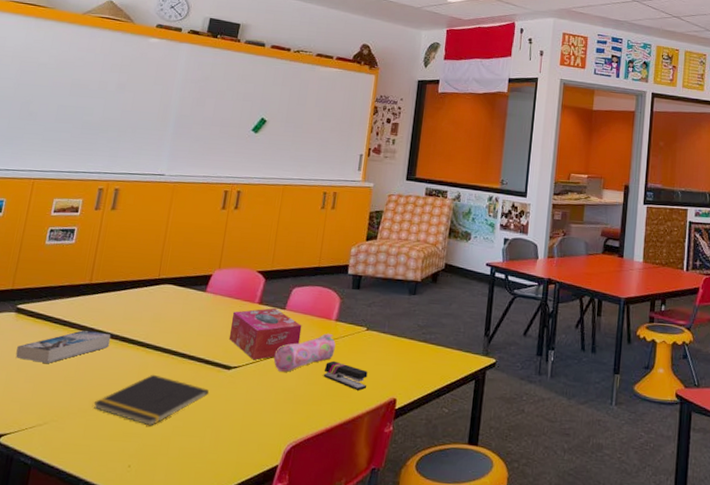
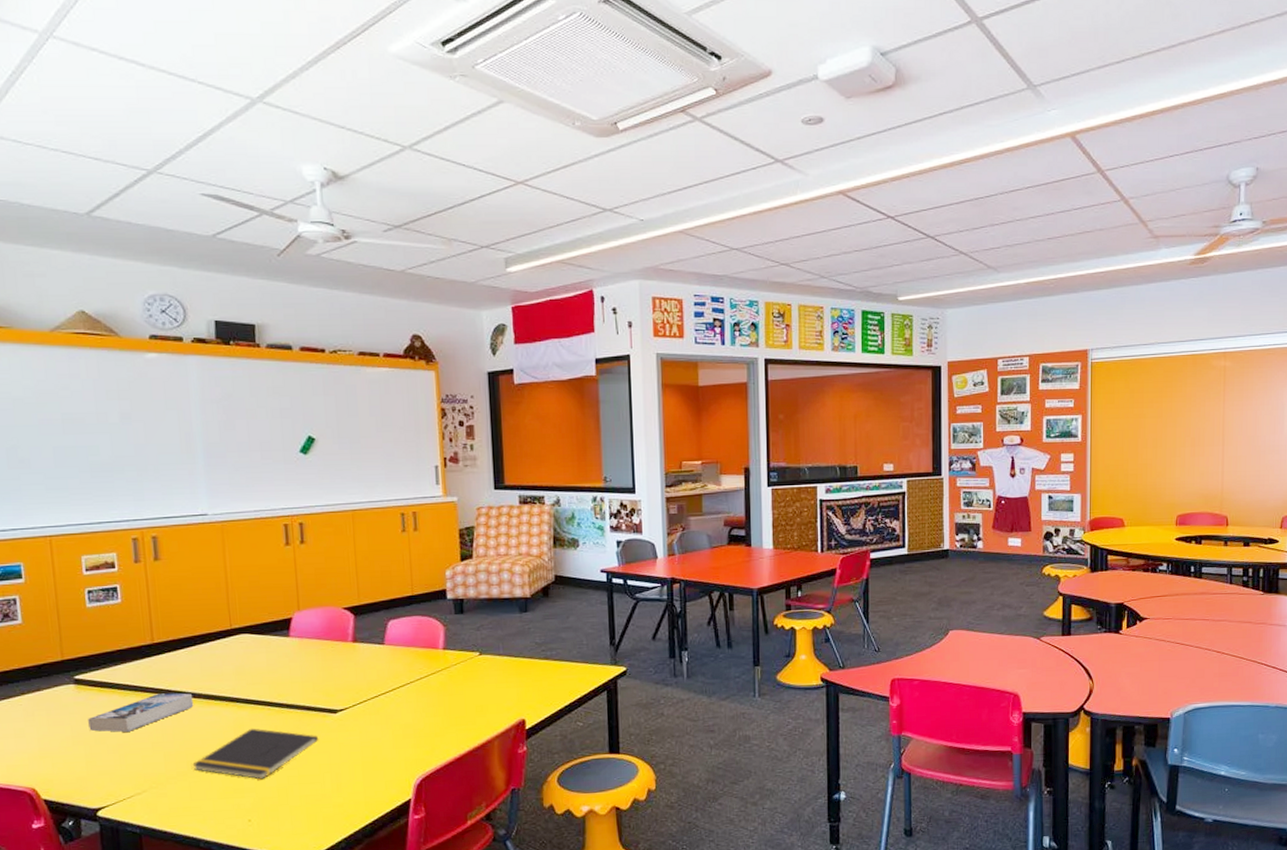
tissue box: present [229,308,302,360] -> none [325,645,408,701]
pencil case: present [273,334,336,372] -> none [382,664,449,708]
stapler: present [323,360,368,390] -> none [440,690,491,716]

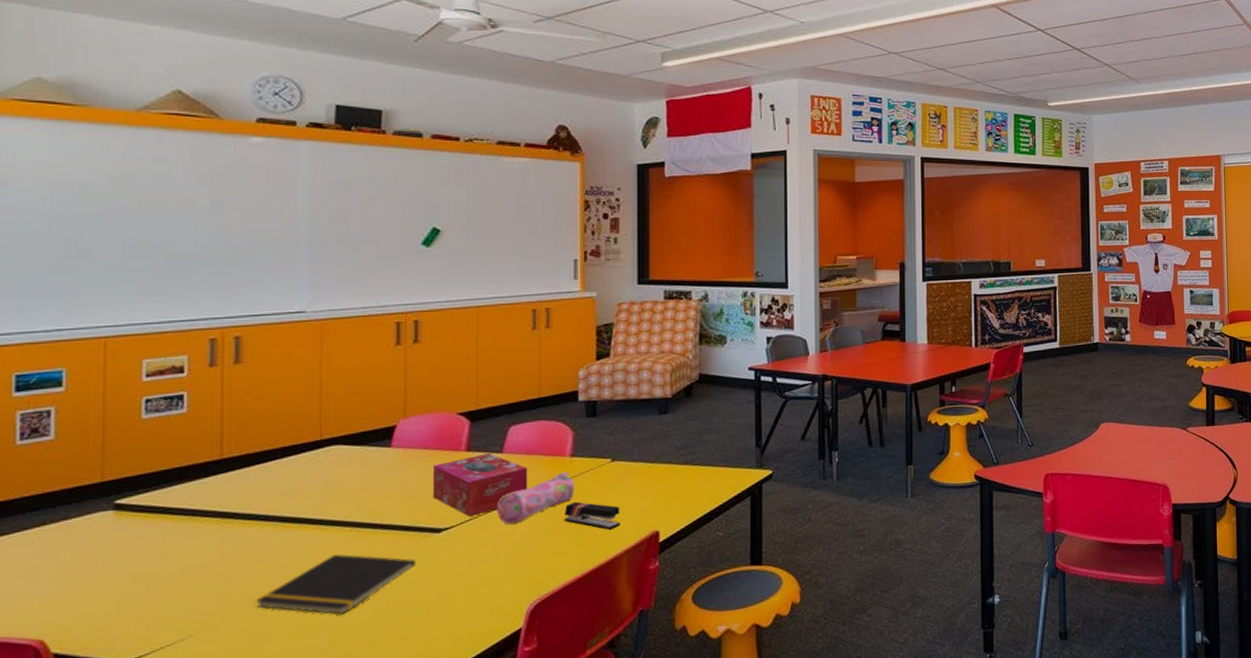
book: present [88,693,194,732] -> none [126,516,265,566]
tissue box: none [325,645,408,701] -> present [432,453,528,517]
pencil case: none [382,664,449,708] -> present [496,472,574,524]
stapler: none [440,690,491,716] -> present [564,501,621,530]

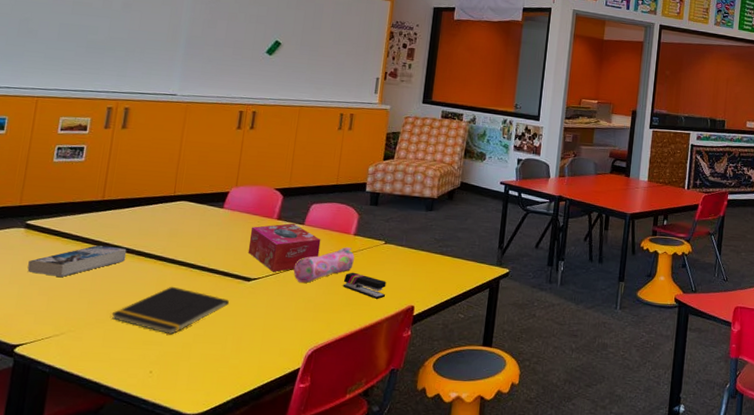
book: none [126,516,265,566] -> present [27,245,127,277]

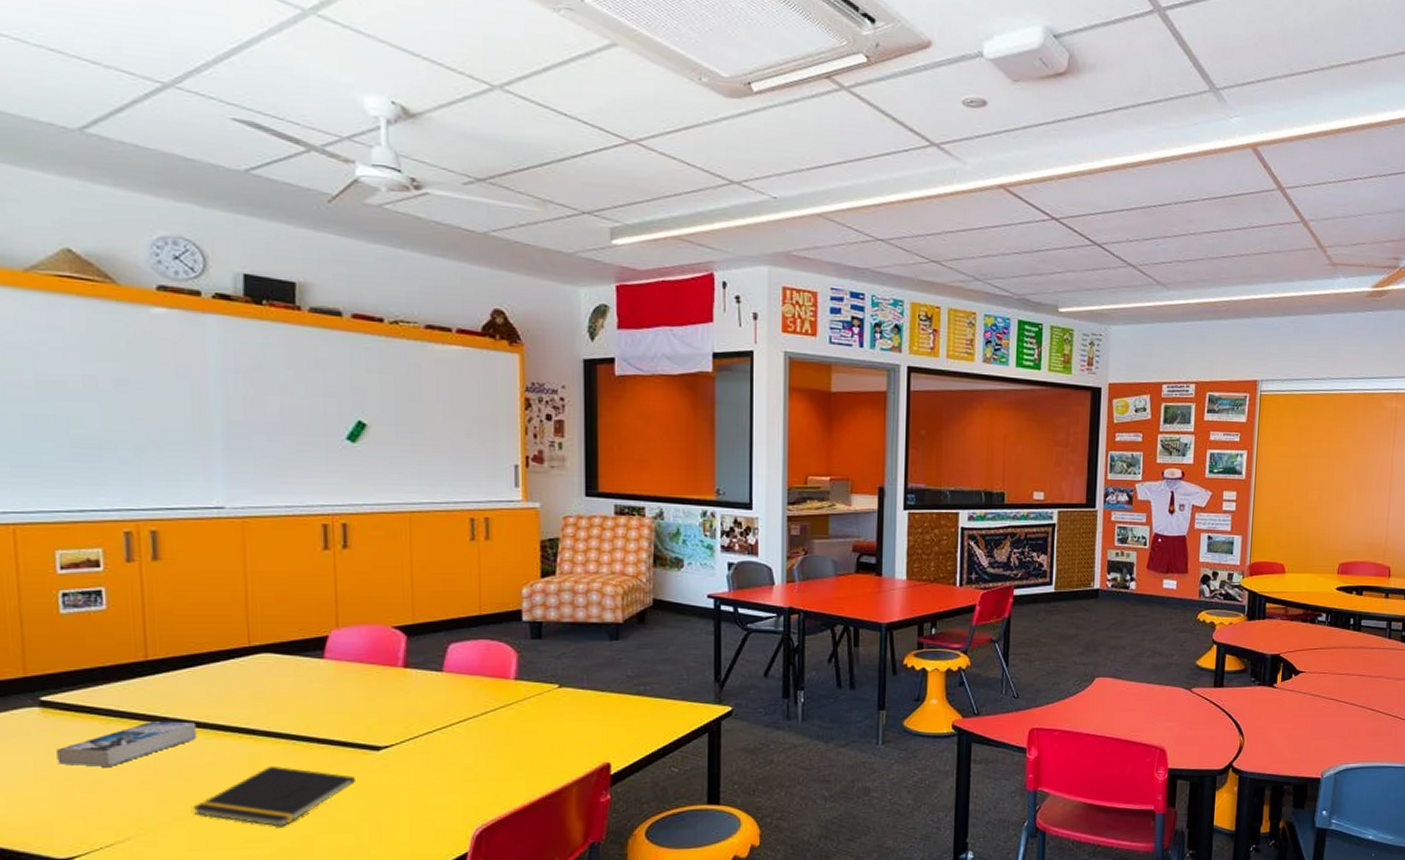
tissue box: present [248,223,321,272] -> none [368,672,470,737]
pencil case: present [293,247,355,283] -> none [437,696,520,746]
stapler: present [342,272,387,299] -> none [509,727,570,758]

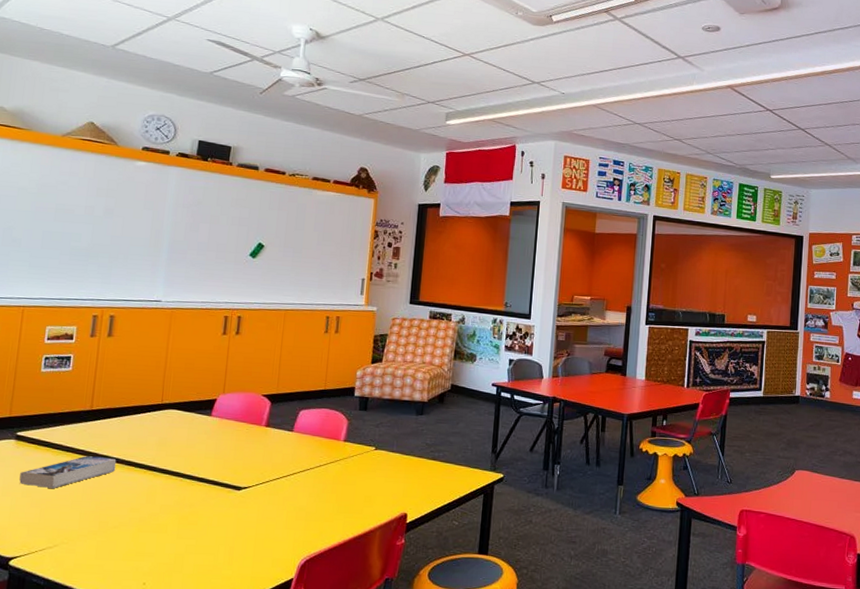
notepad: present [192,765,357,827] -> none [103,496,221,546]

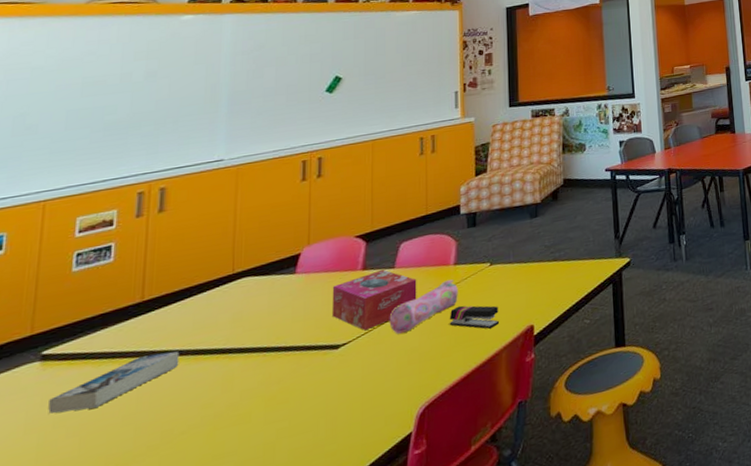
tissue box: none [237,430,311,481] -> present [331,270,417,331]
pencil case: none [283,454,345,491] -> present [389,279,458,334]
stapler: none [334,479,378,507] -> present [449,305,500,329]

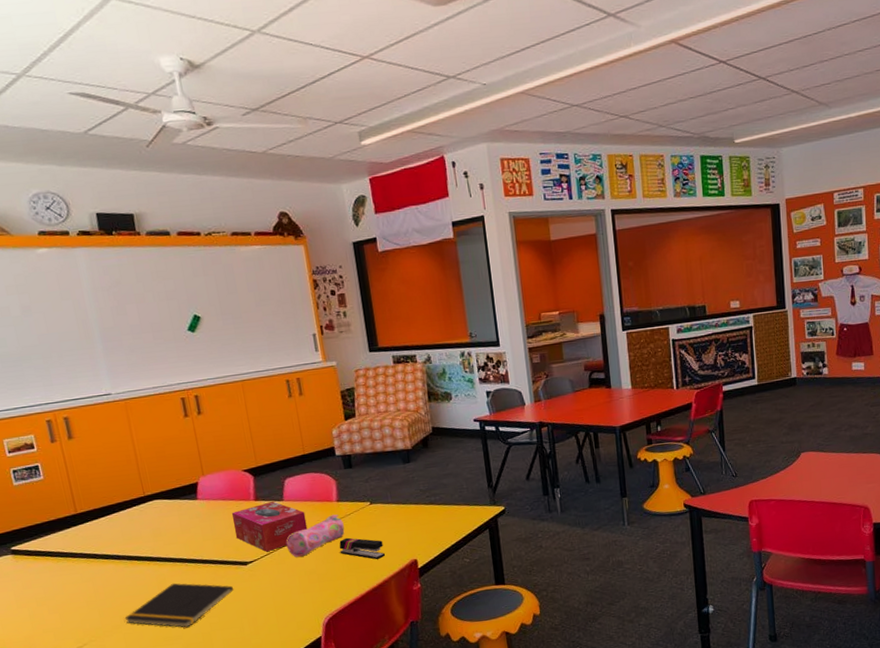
book: present [48,351,180,414] -> none [28,556,120,595]
notepad: none [167,376,317,441] -> present [124,583,234,628]

